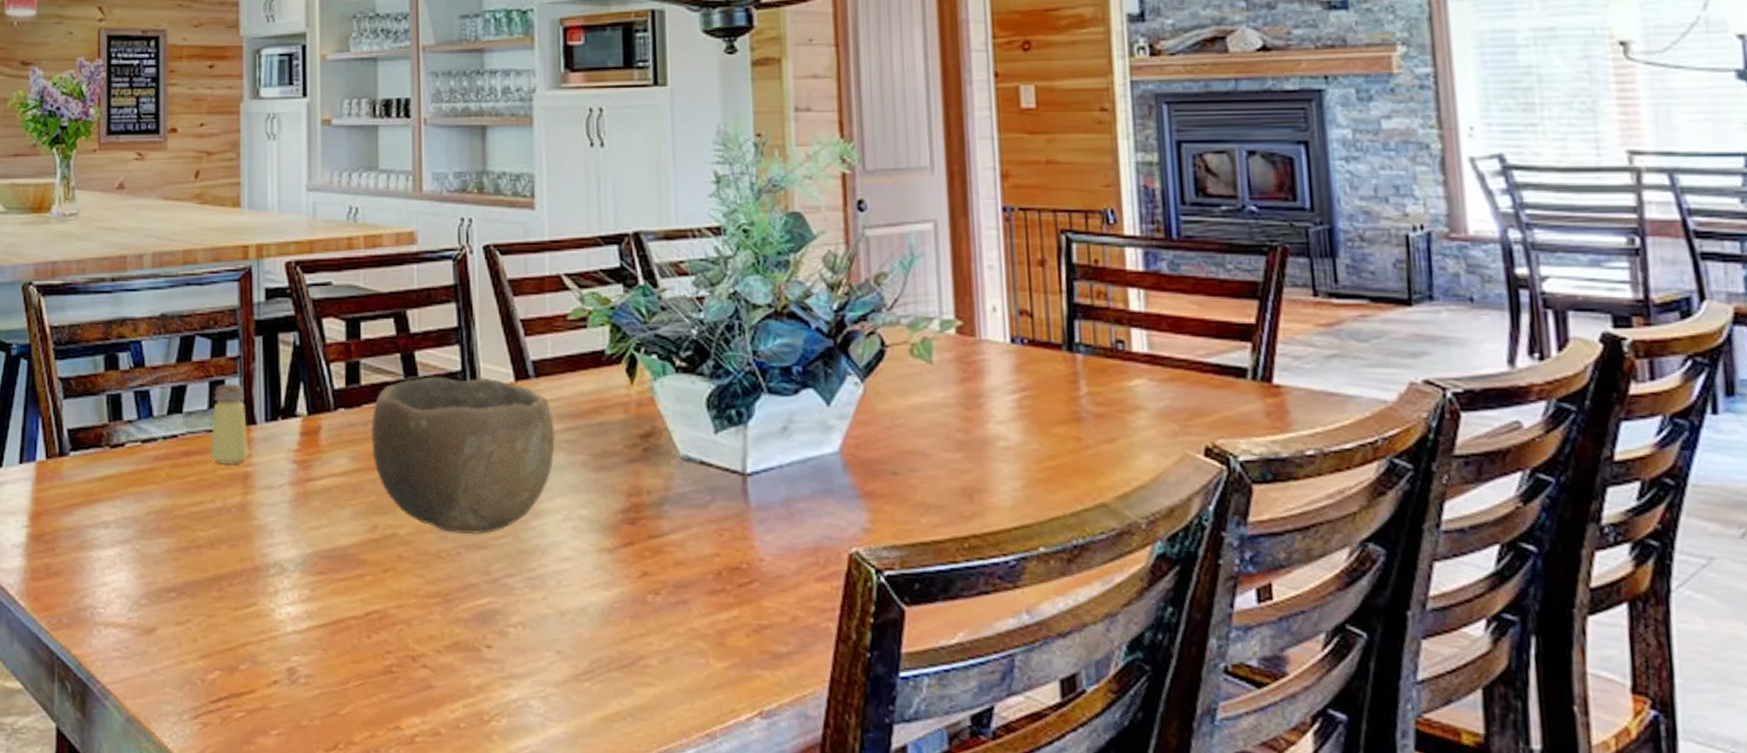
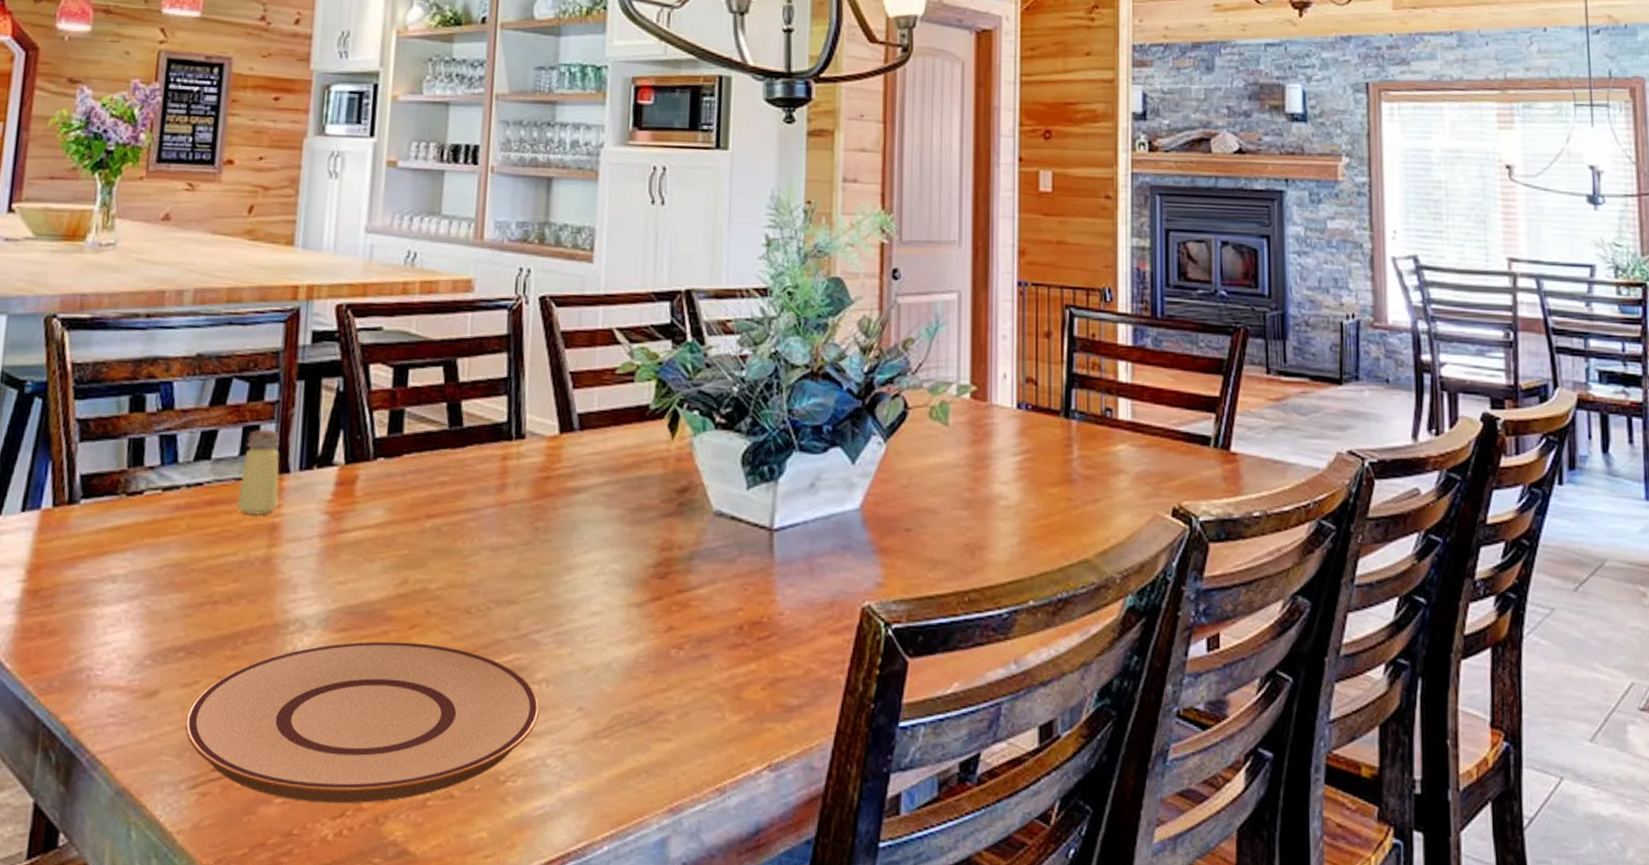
plate: none [183,584,518,738] -> present [185,641,540,804]
bowl: present [370,376,555,535] -> none [409,427,595,590]

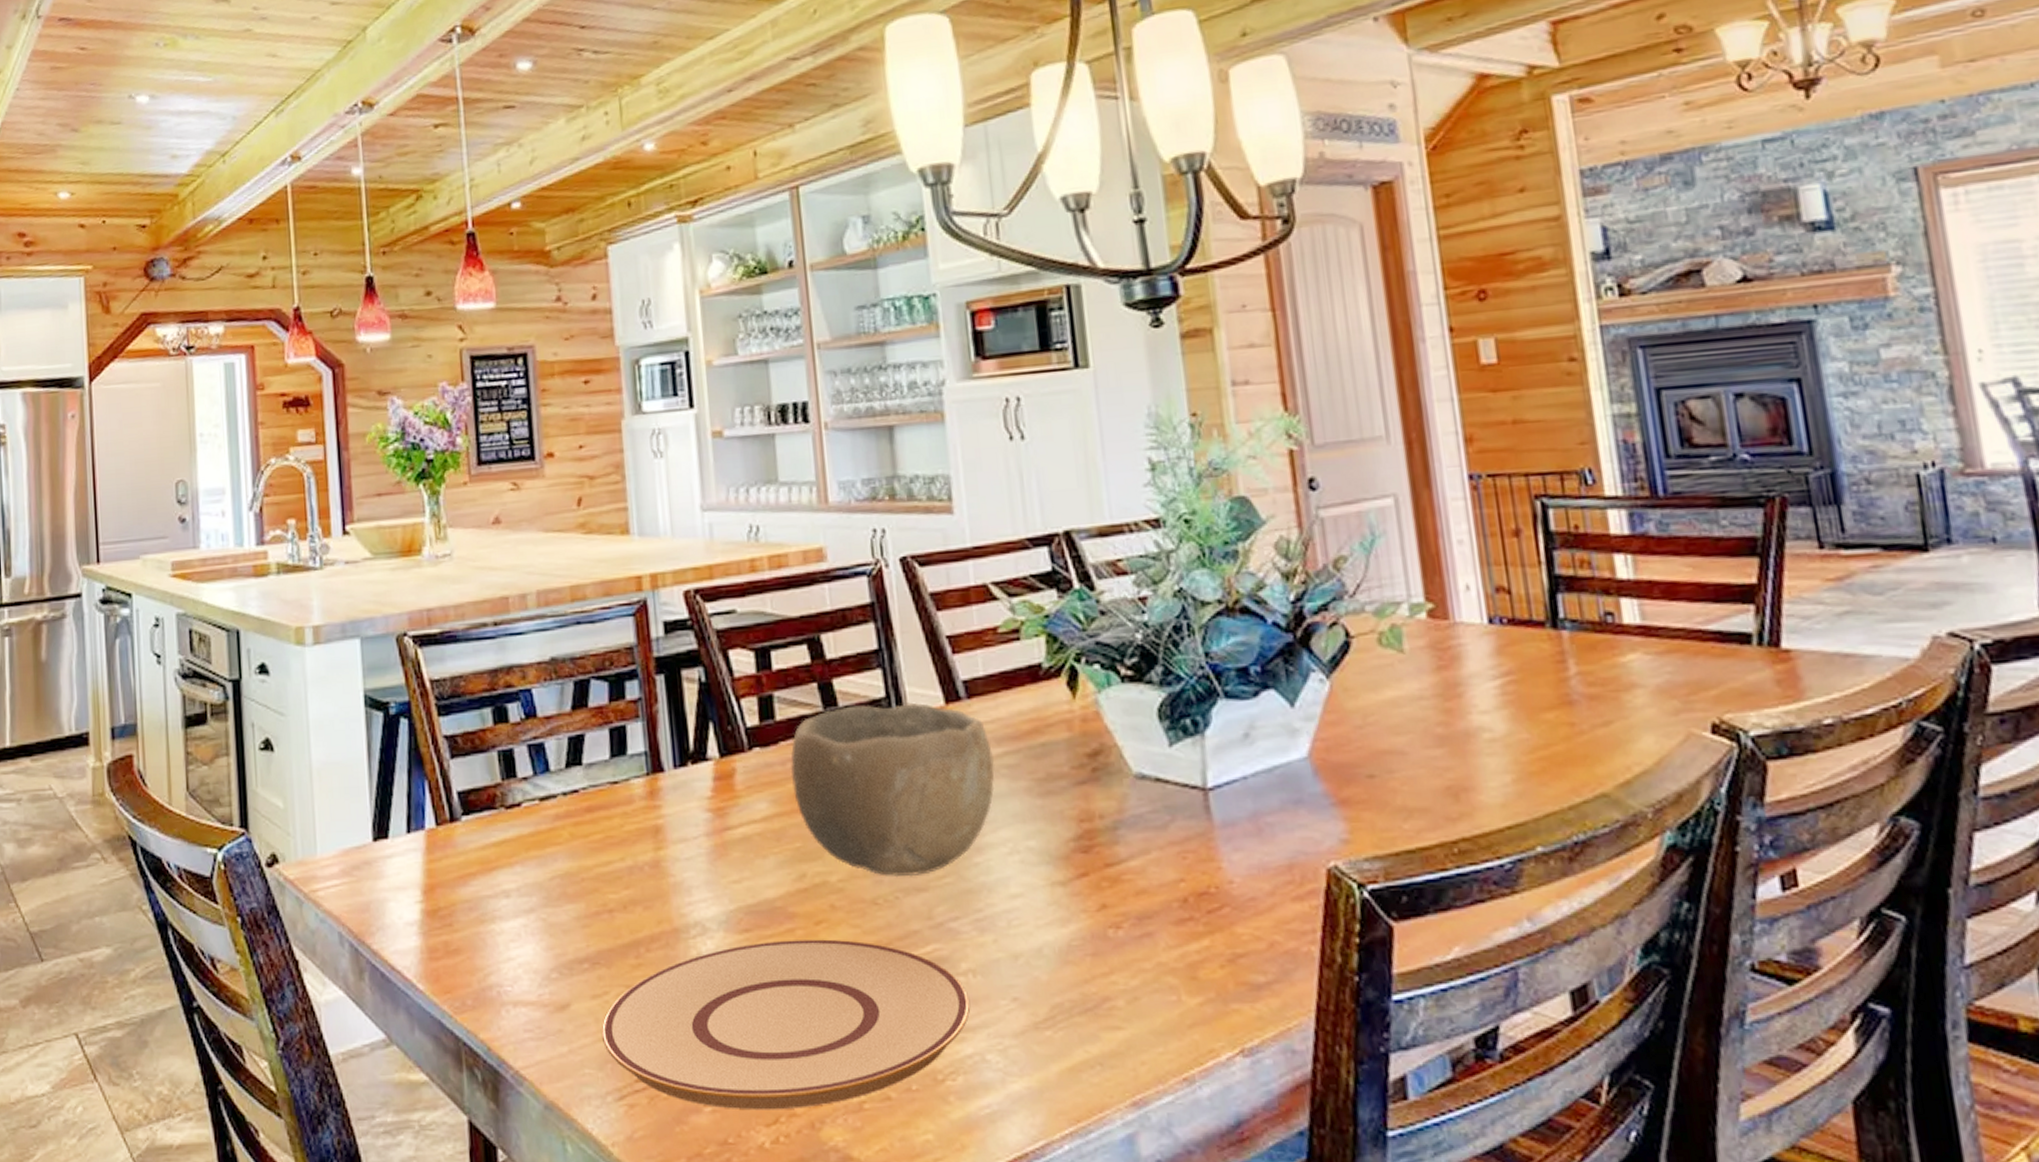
saltshaker: present [237,429,280,516] -> none [615,728,658,820]
bowl: none [409,427,595,590] -> present [790,703,995,878]

